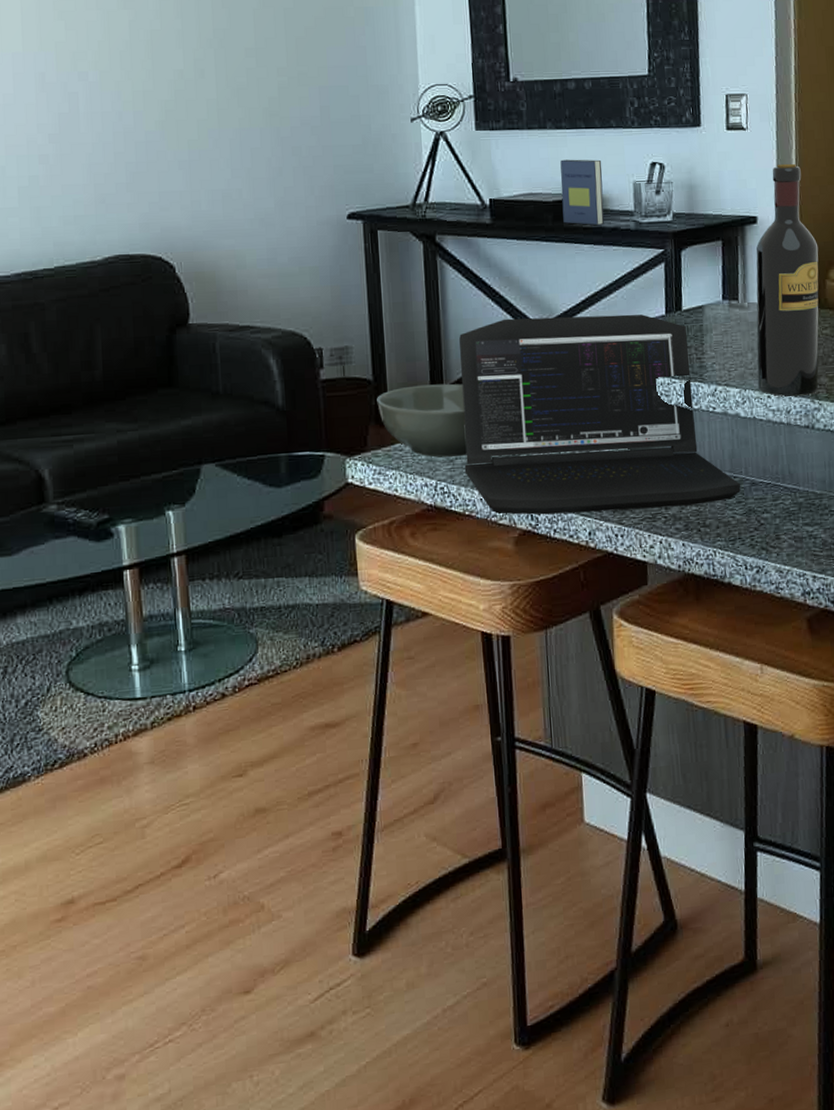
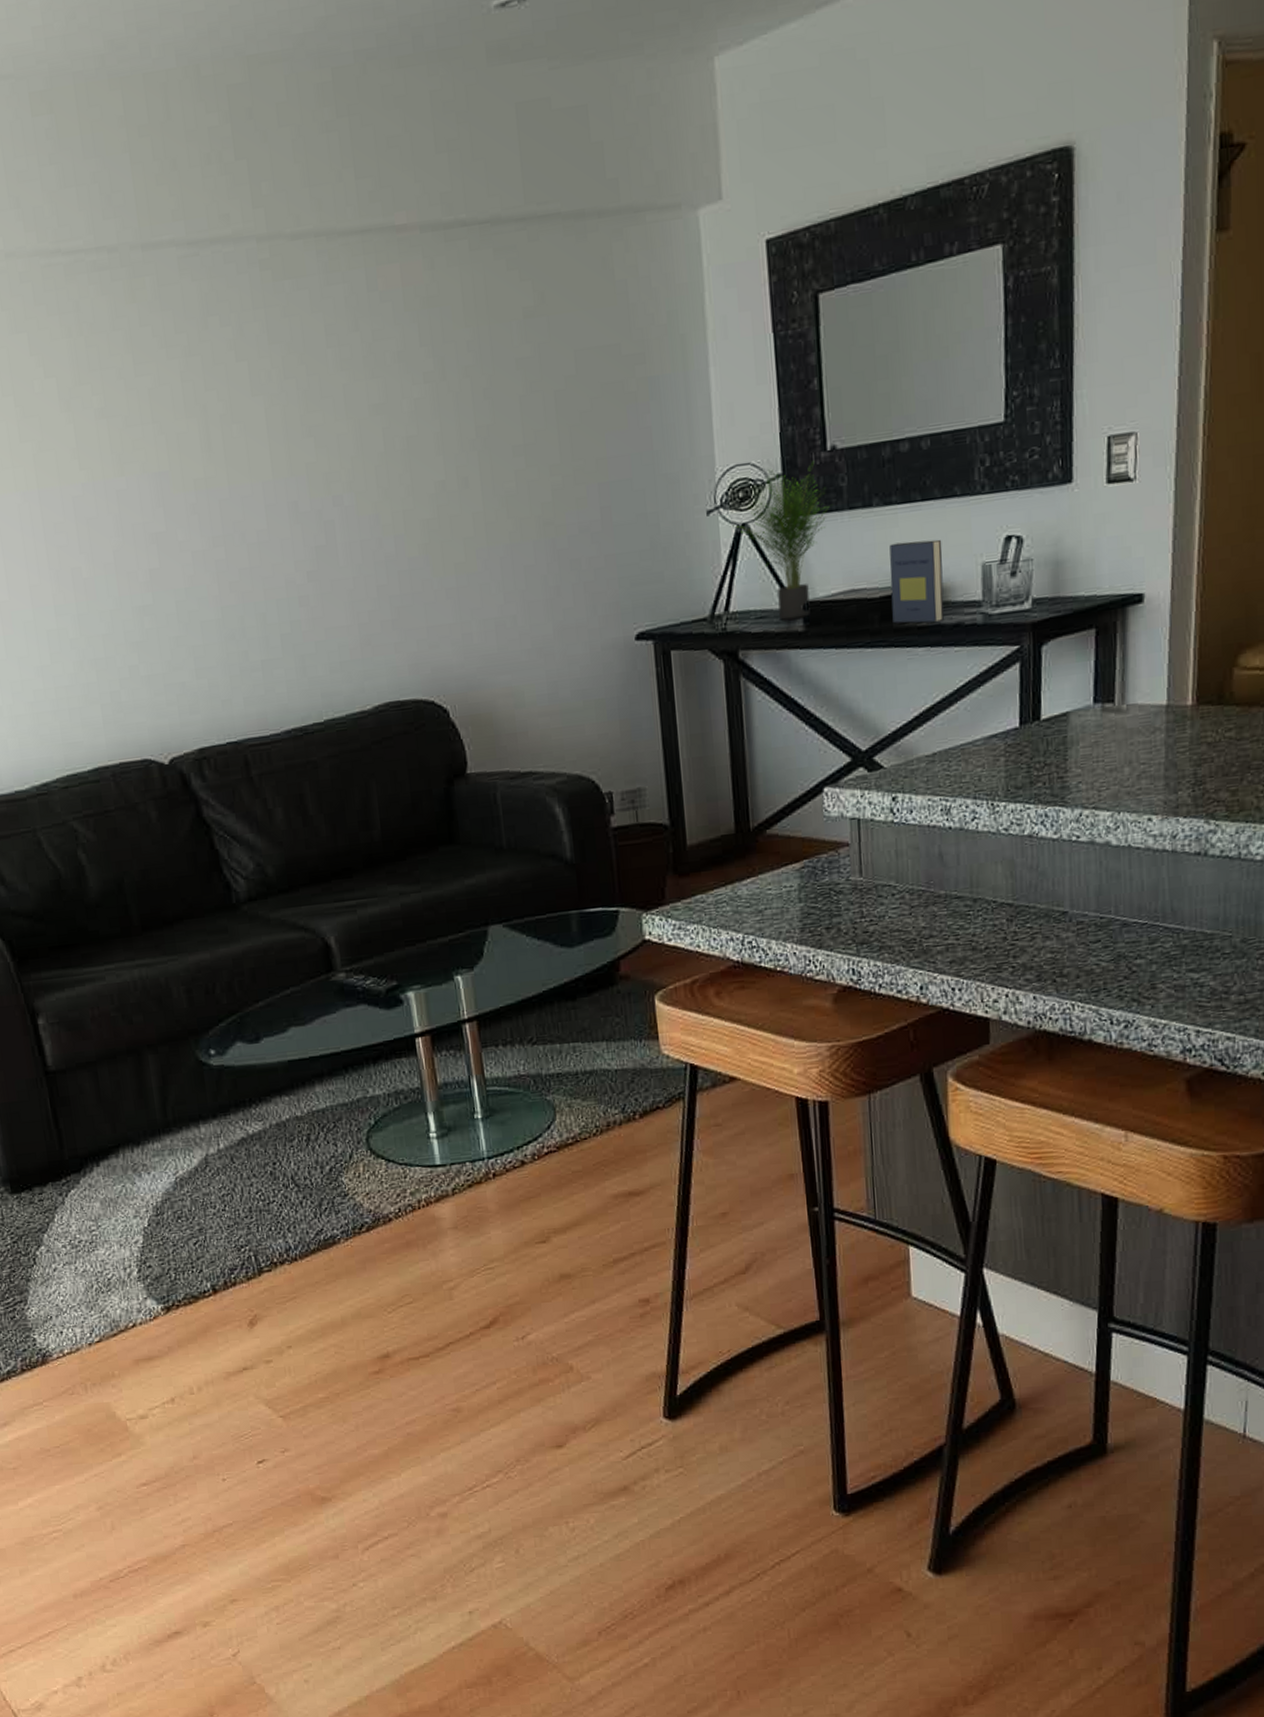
bowl: present [376,383,467,457] -> none [674,823,778,908]
potted plant: none [432,88,512,213] -> present [733,460,830,620]
laptop: present [459,314,741,515] -> none [768,728,1108,969]
wine bottle: present [756,163,819,396] -> none [1135,519,1226,818]

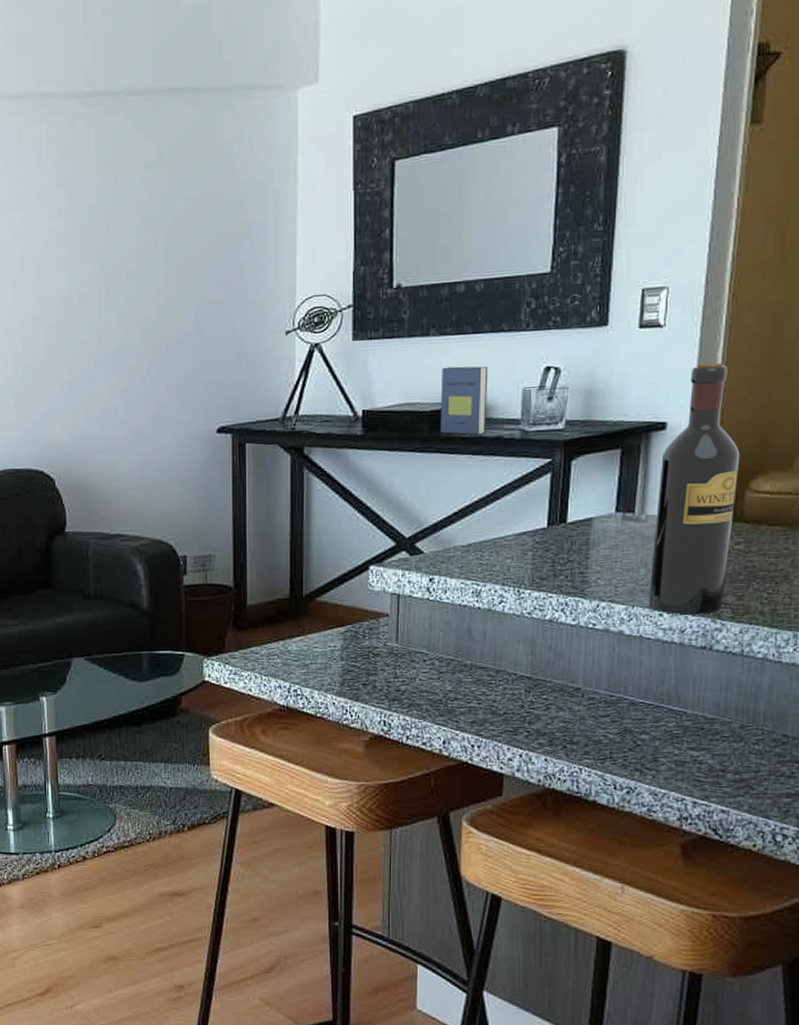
potted plant: present [733,460,830,620] -> none [307,295,392,425]
wine bottle: none [1135,519,1226,818] -> present [648,362,740,615]

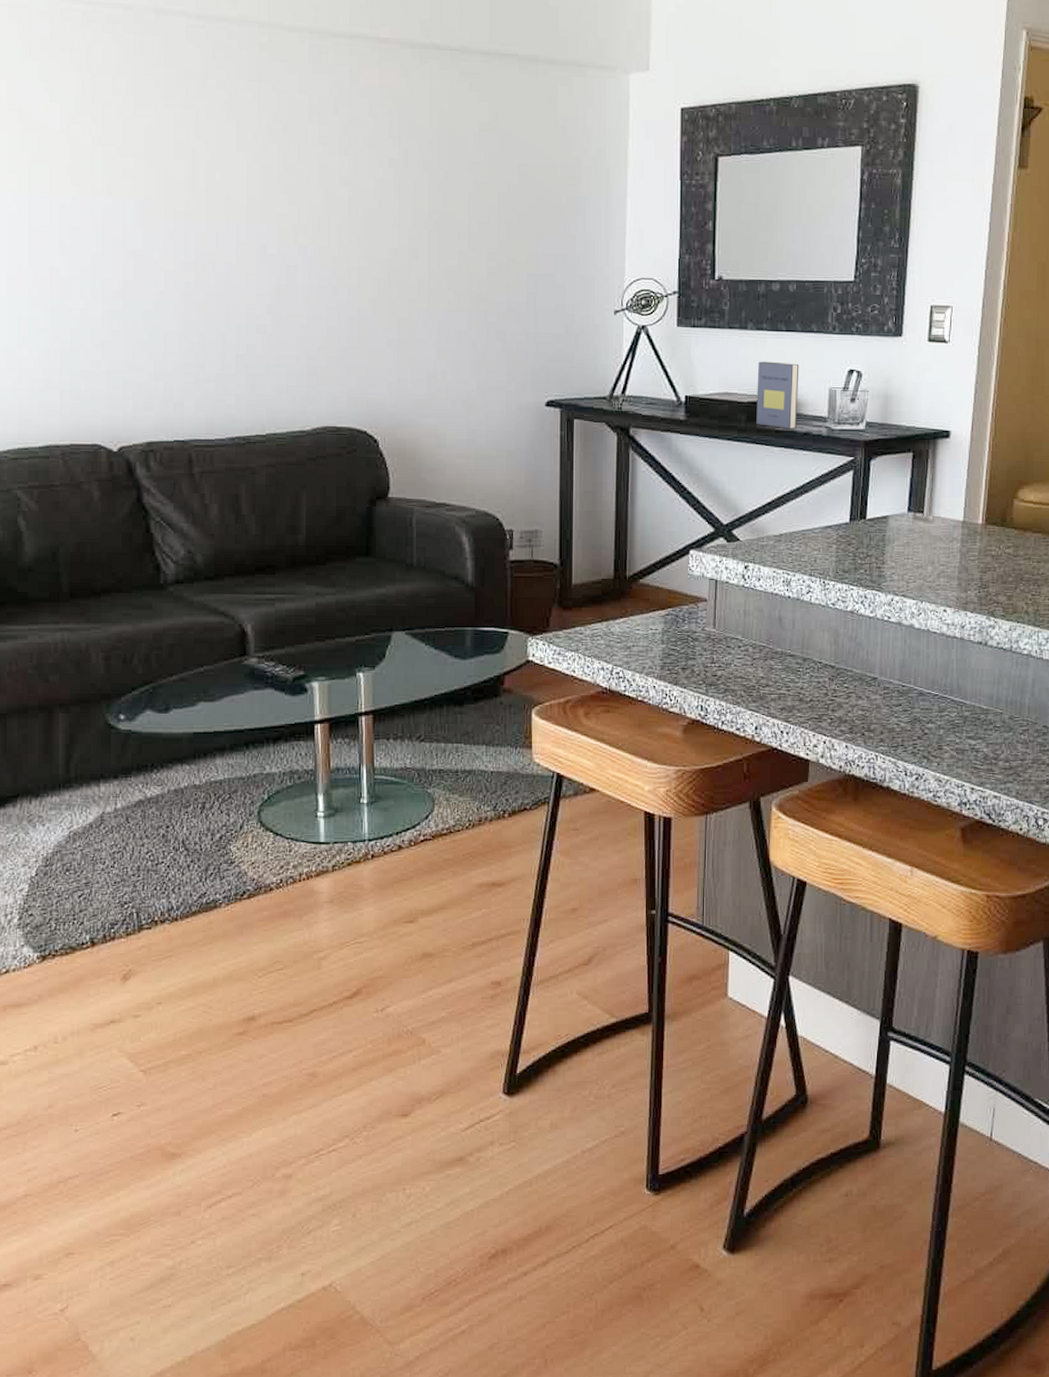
wine bottle: present [648,362,740,615] -> none [934,379,1010,612]

